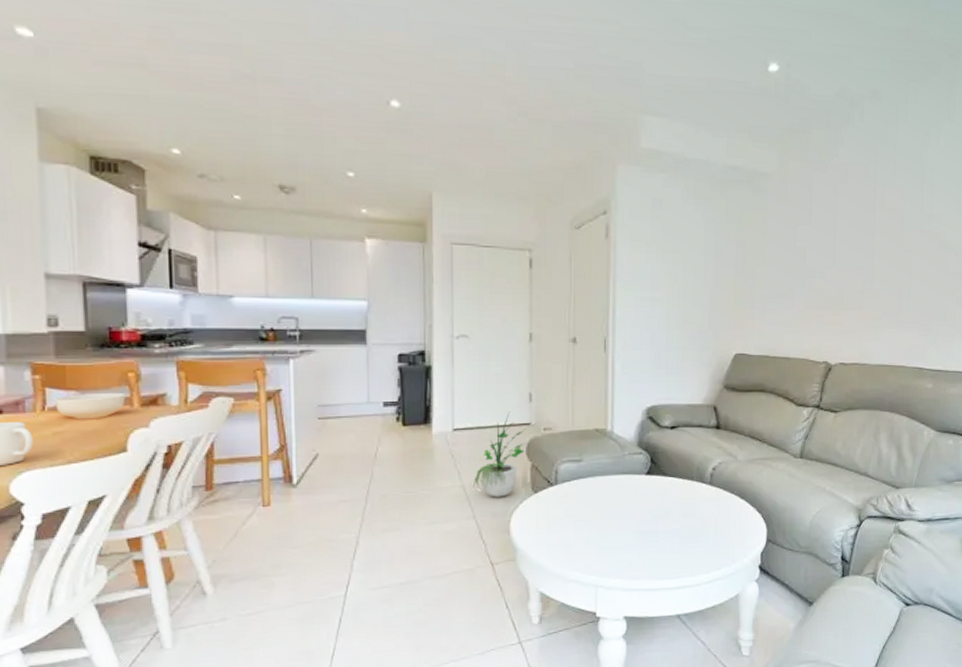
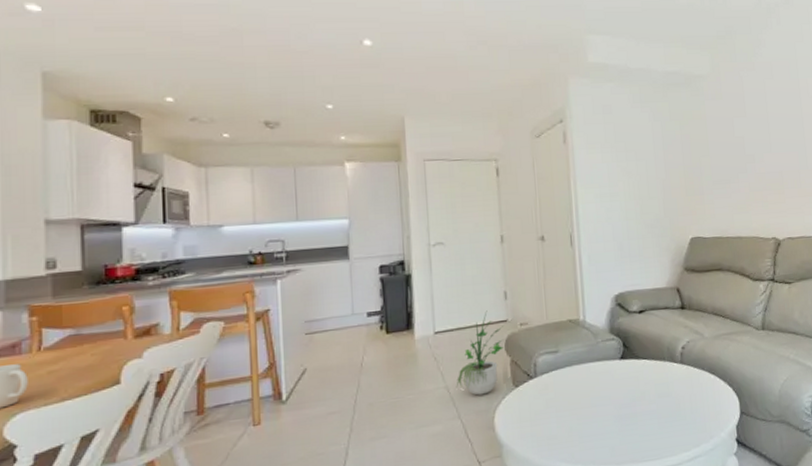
bowl: present [53,392,126,421] -> none [49,326,120,358]

